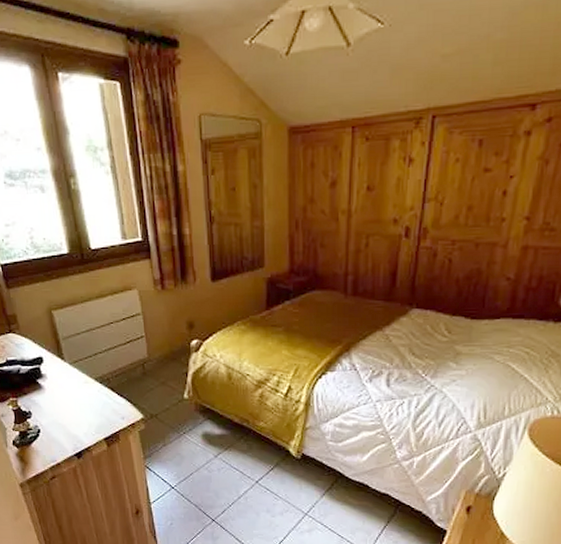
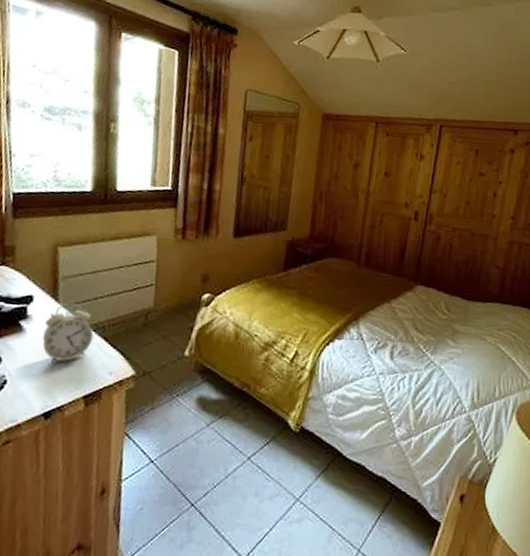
alarm clock: none [58,361,102,413] -> present [42,303,94,363]

